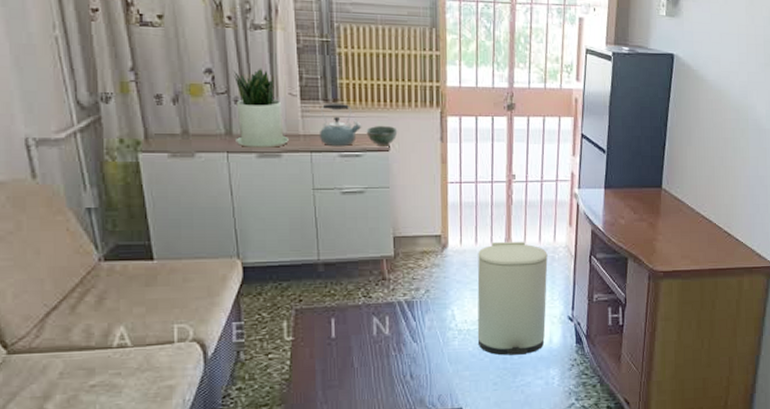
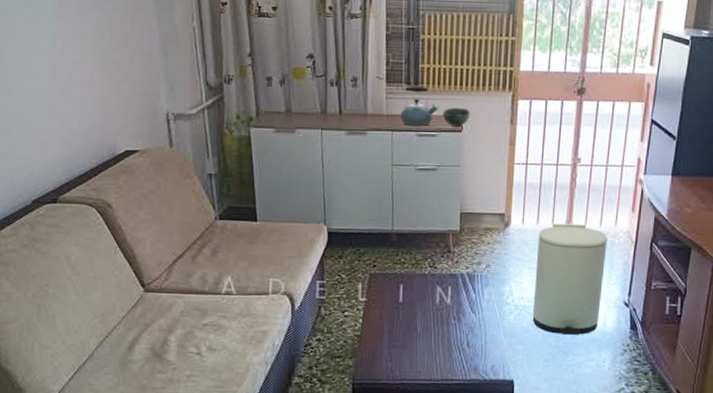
planter: present [233,68,289,149] -> none [329,53,374,127]

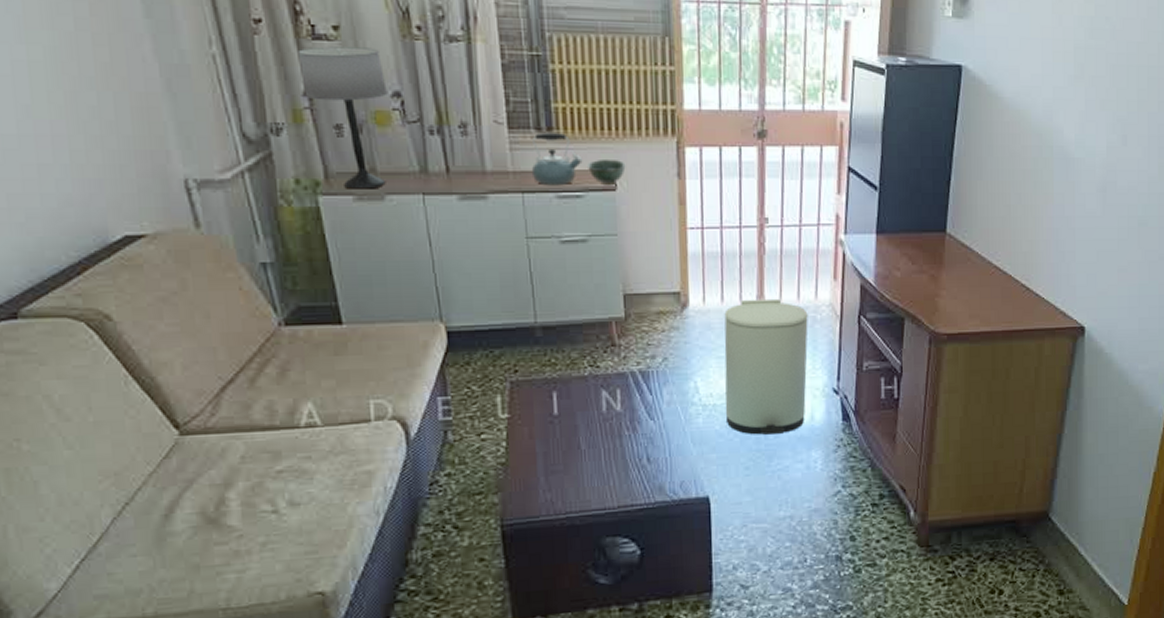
table lamp: none [247,21,305,124] -> present [297,46,387,189]

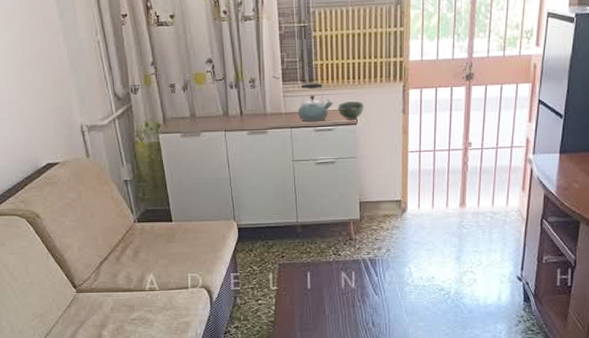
table lamp: present [297,46,387,189] -> none [148,29,204,129]
pedal bin: present [724,298,808,435] -> none [431,205,500,310]

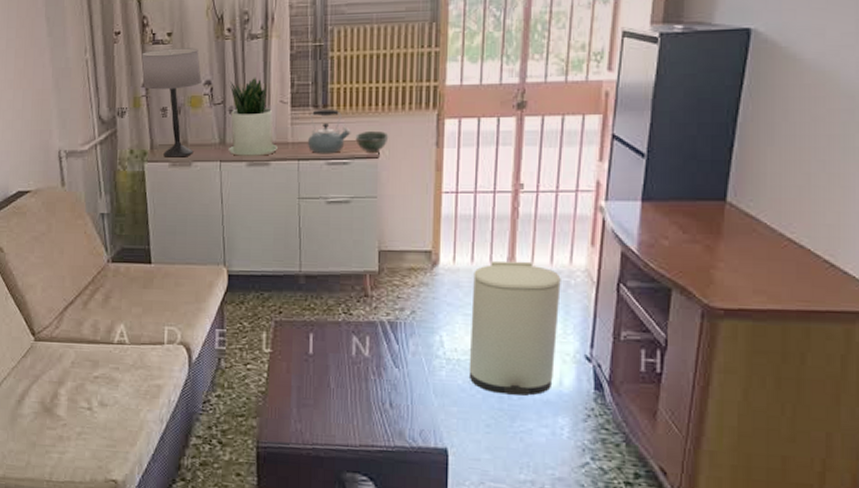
table lamp: none [148,29,204,129] -> present [141,48,202,158]
planter: none [228,55,273,127] -> present [228,77,277,157]
pedal bin: none [431,205,500,310] -> present [469,260,561,396]

